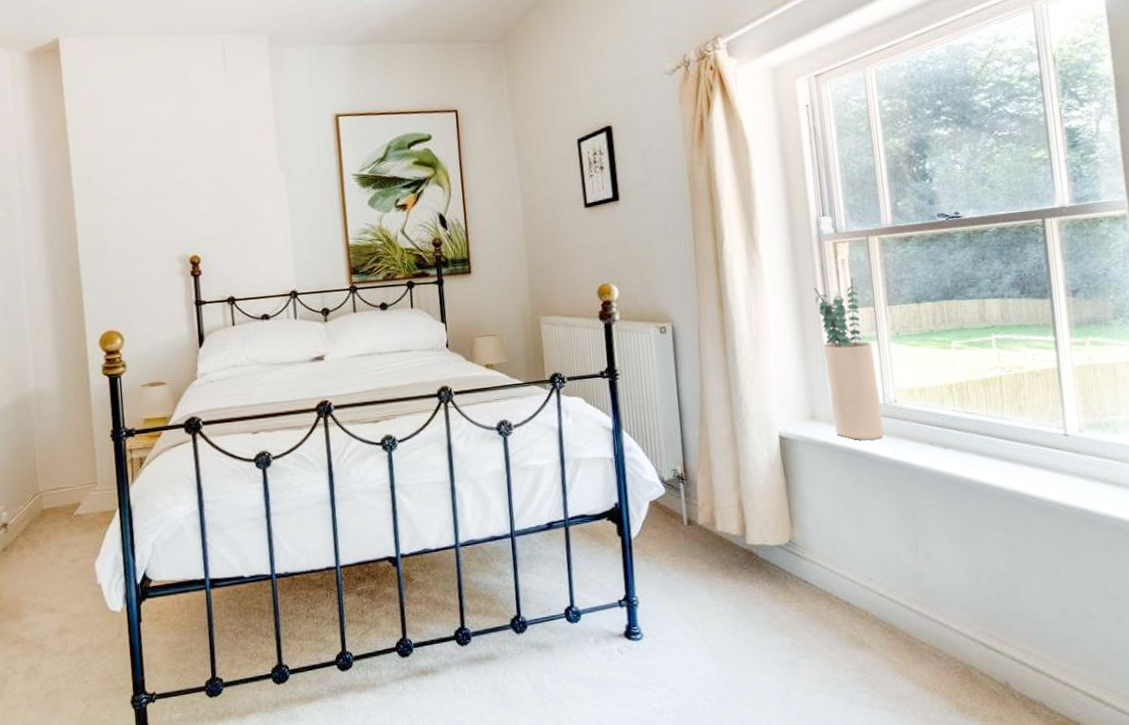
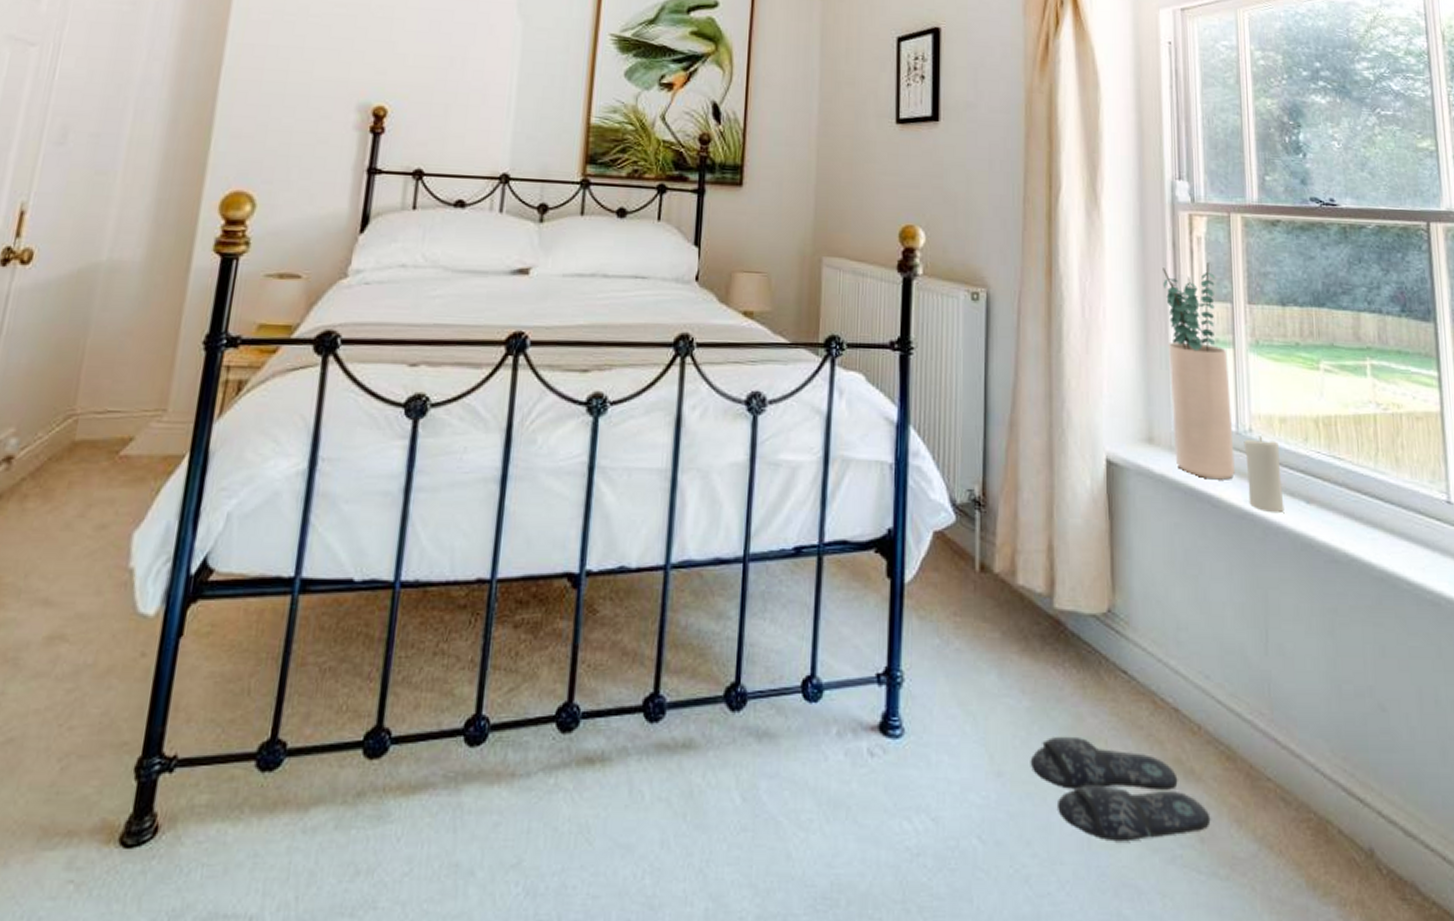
slippers: none [739,628,879,692] -> present [1031,736,1211,840]
candle: none [890,404,927,460] -> present [1243,436,1284,514]

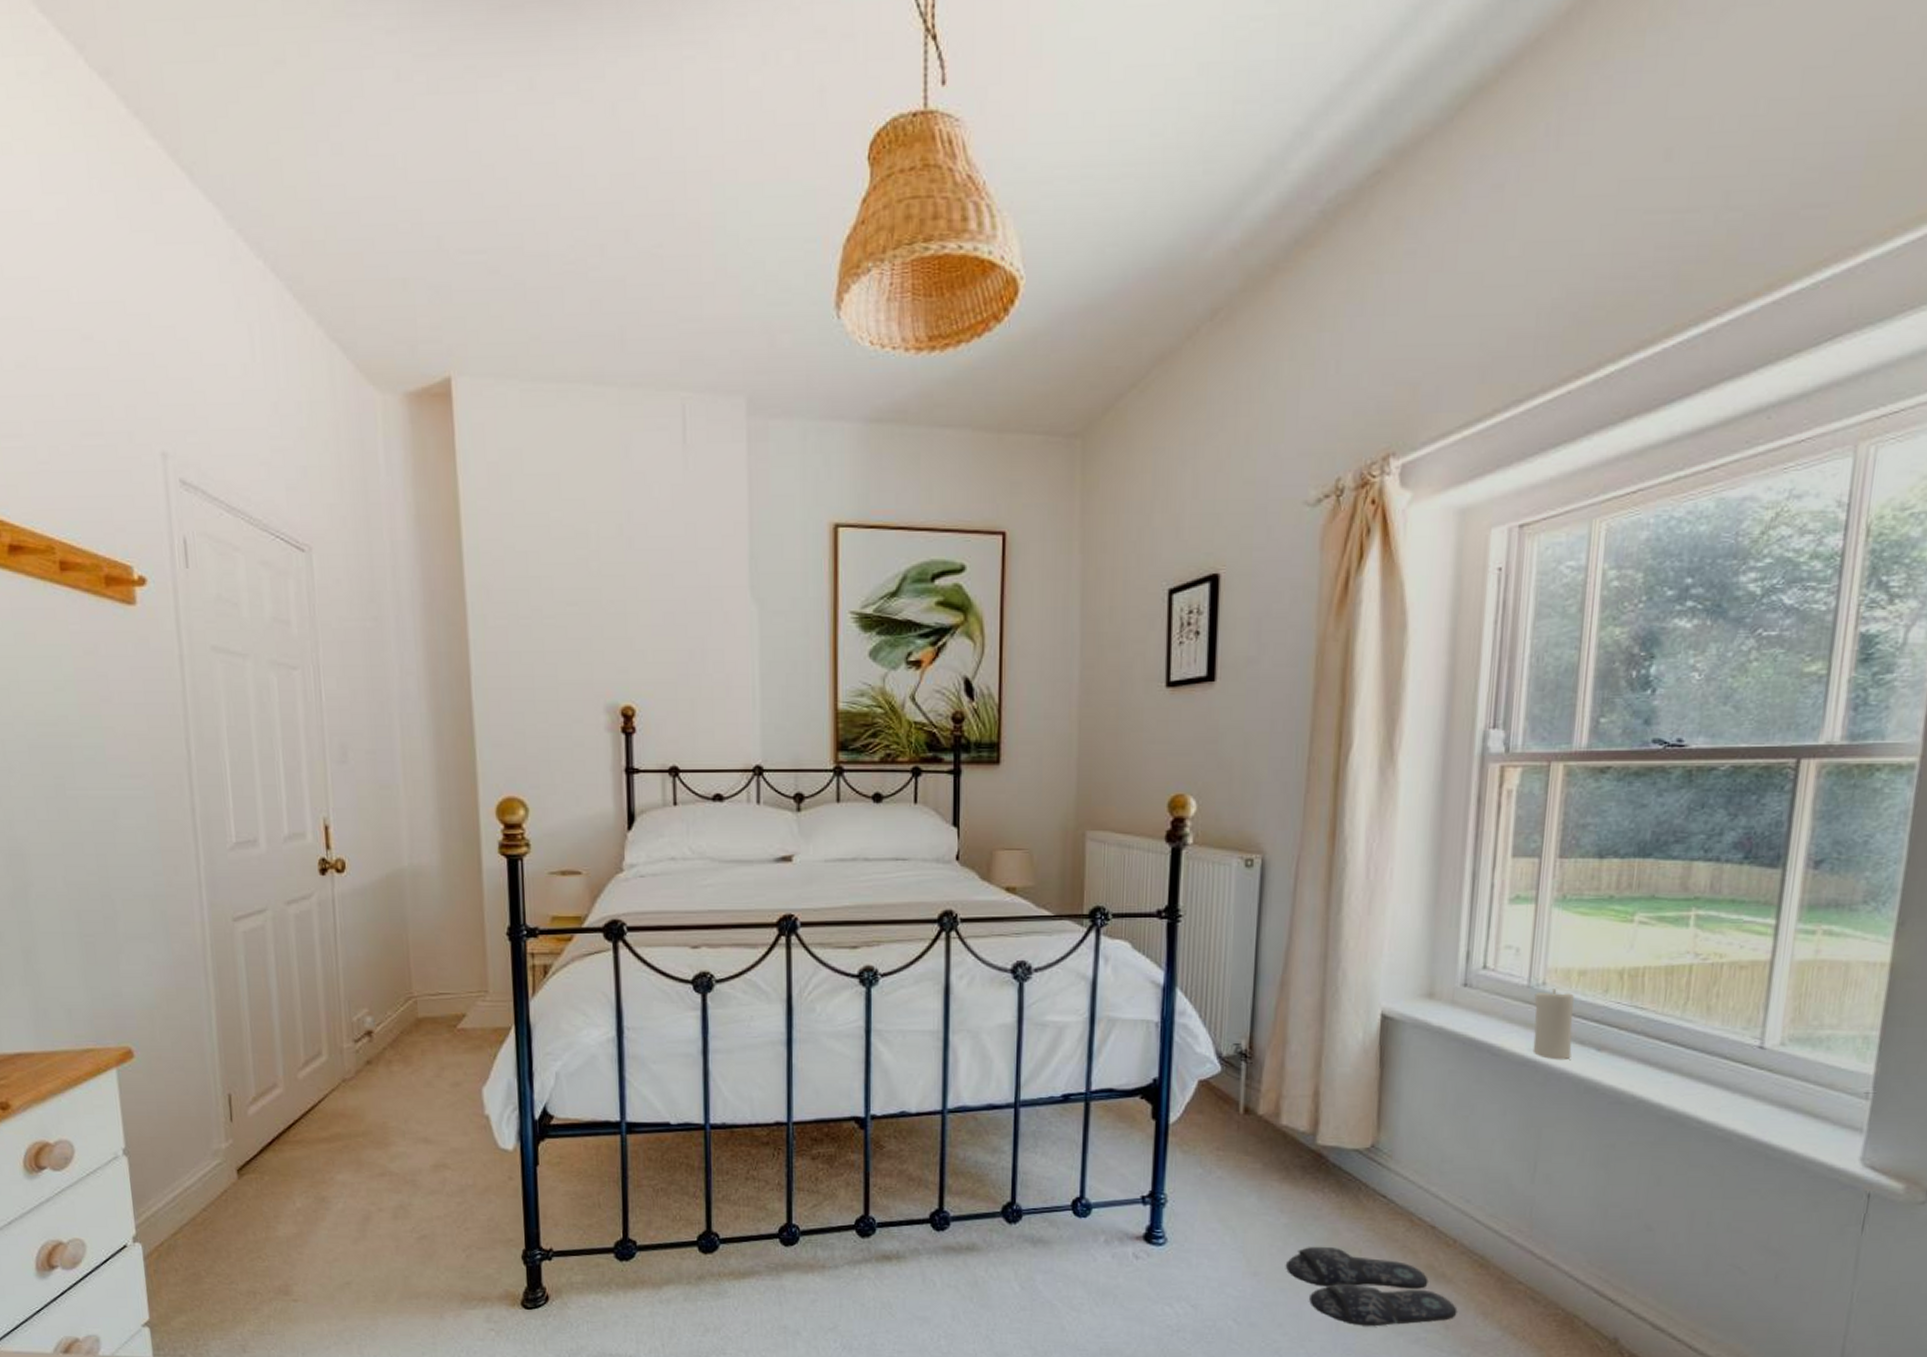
vase: present [1163,262,1235,480] -> none [1456,817,1528,1031]

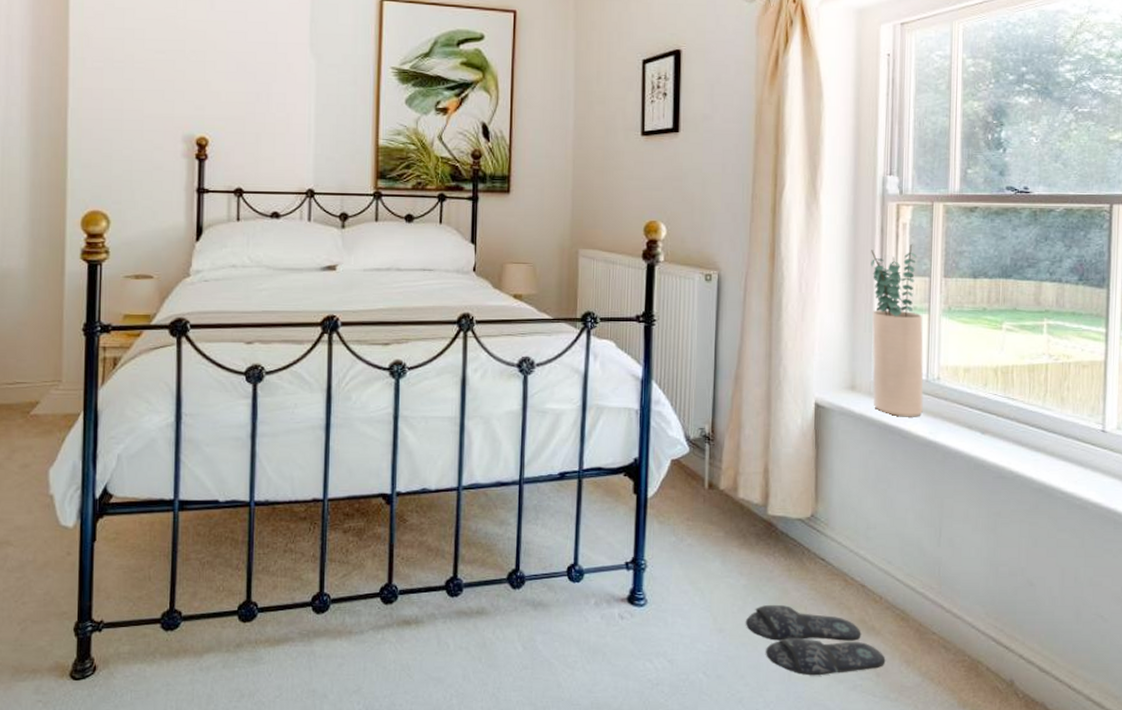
vase: none [1456,817,1528,1031] -> present [871,244,924,417]
candle: present [1532,988,1574,1061] -> none [932,382,963,442]

